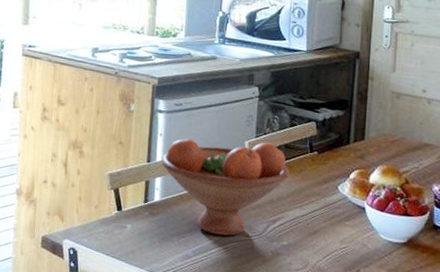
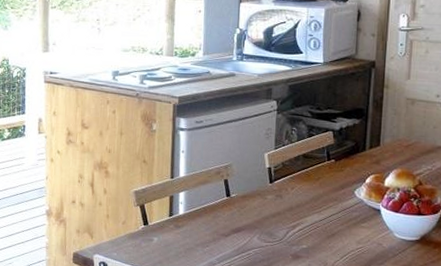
fruit bowl: present [161,138,289,236] -> none [185,153,308,243]

